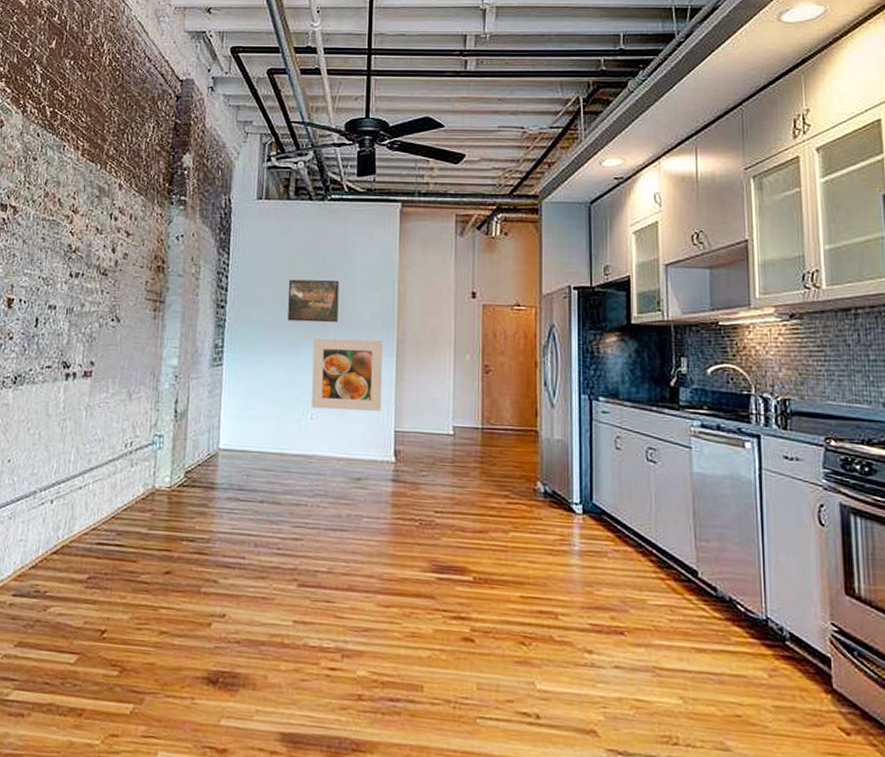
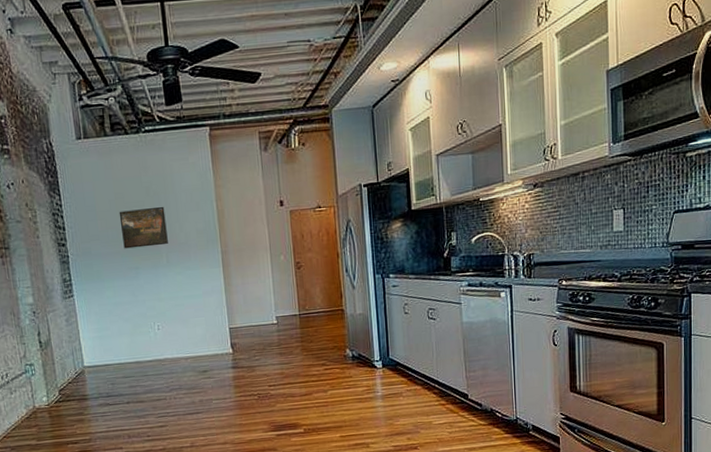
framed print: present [311,338,383,411] -> none [150,254,216,321]

